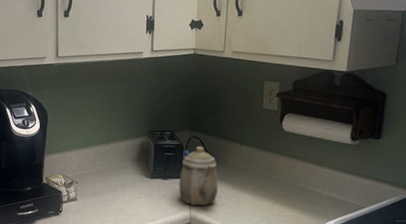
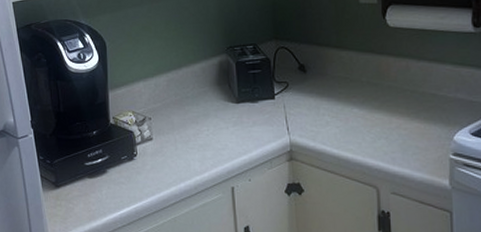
teapot: present [178,146,218,206] -> none [271,57,319,129]

